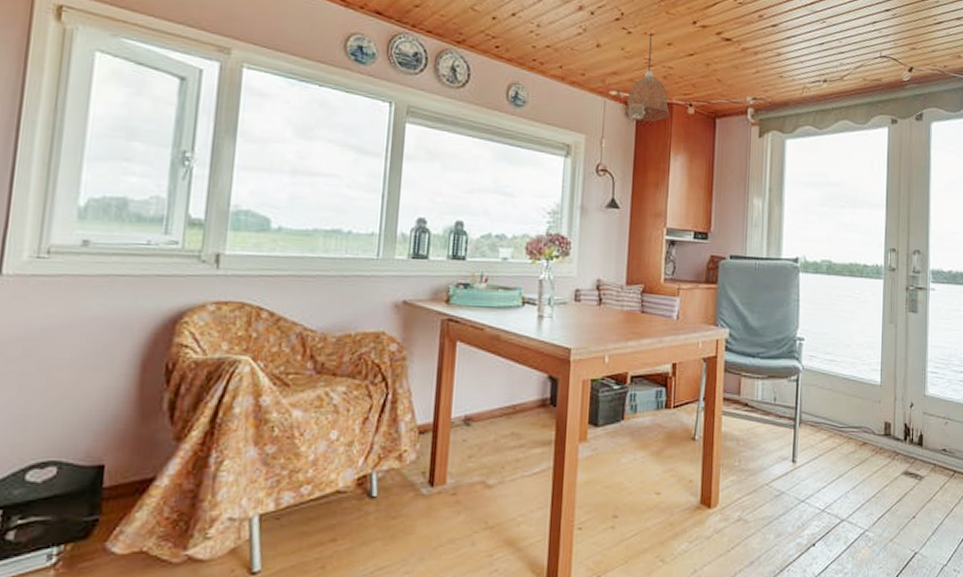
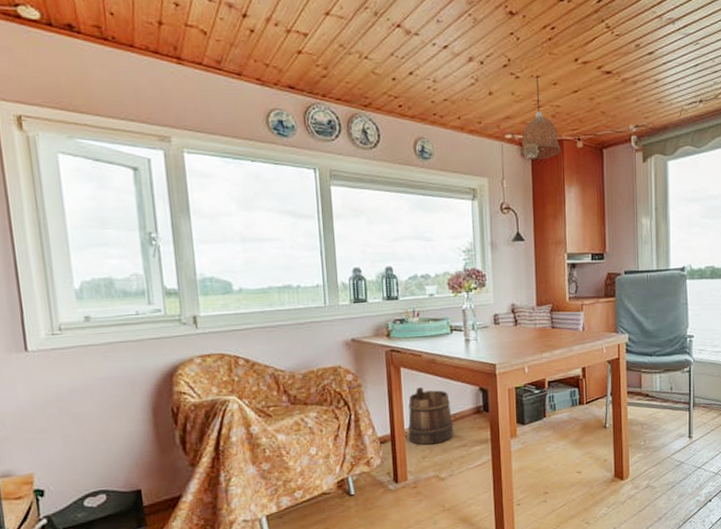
bucket: none [454,368,512,441] -> present [407,387,454,445]

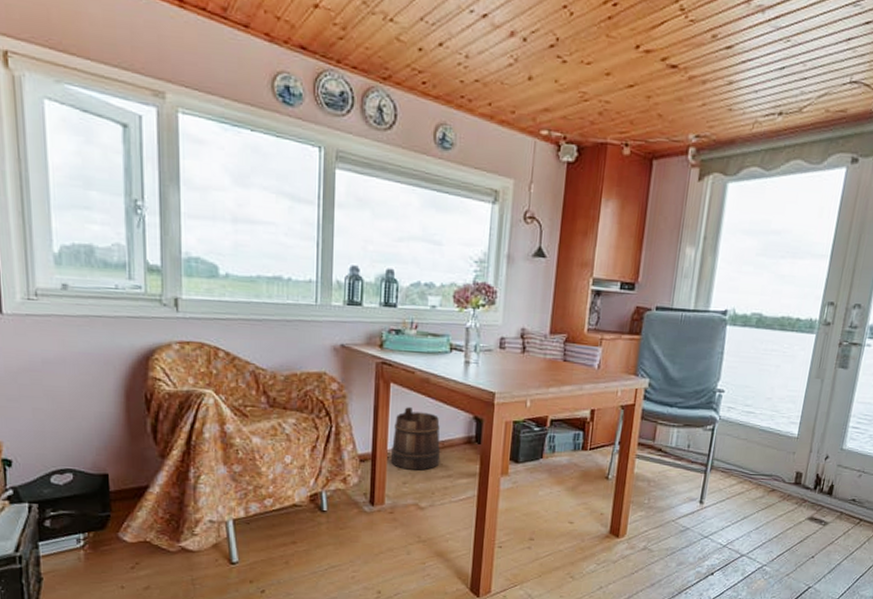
pendant lamp: present [520,75,561,160] -> none [555,62,604,164]

